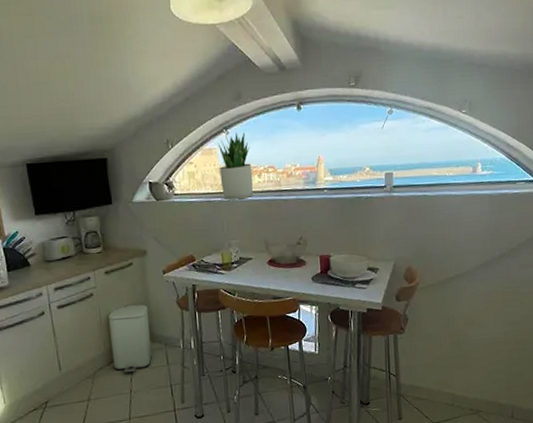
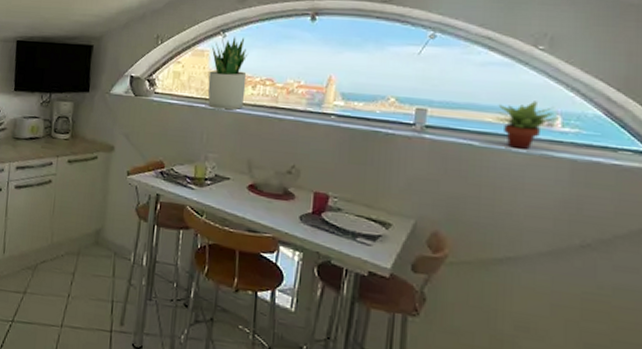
pedal bin: present [108,304,152,373] -> none [56,200,105,276]
bowl: present [329,253,370,280] -> none [325,194,381,231]
succulent plant: none [439,154,480,193] -> present [495,101,559,149]

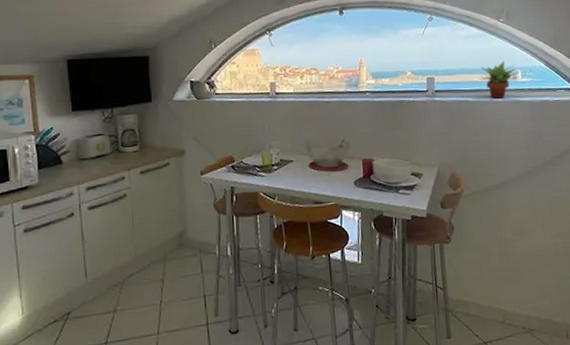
planter: present [207,36,249,111] -> none [260,34,296,101]
bowl: none [325,194,381,231] -> present [372,157,413,185]

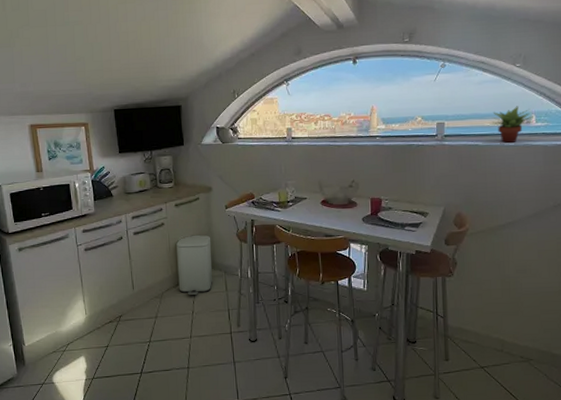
pedal bin: none [141,206,185,281] -> present [176,234,212,296]
bowl: present [372,157,413,185] -> none [380,197,420,222]

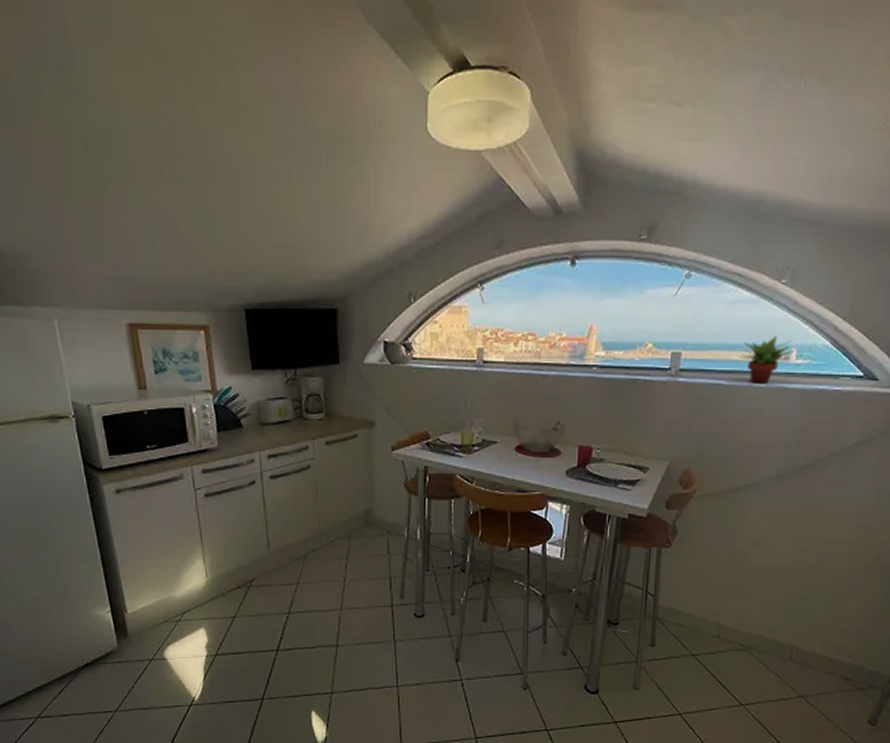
pedal bin: present [176,234,212,296] -> none [326,482,372,559]

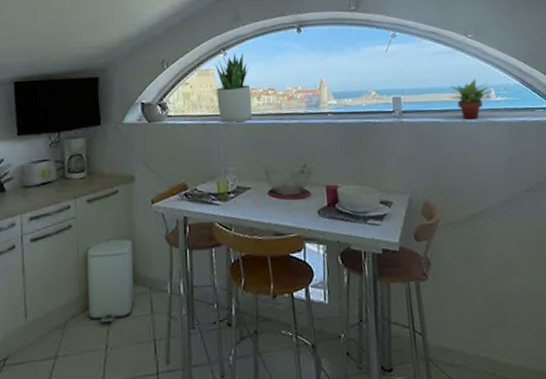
pedal bin: none [326,482,372,559] -> present [87,238,134,323]
planter: none [468,287,509,371] -> present [215,53,252,124]
bowl: none [589,446,639,478] -> present [336,184,382,215]

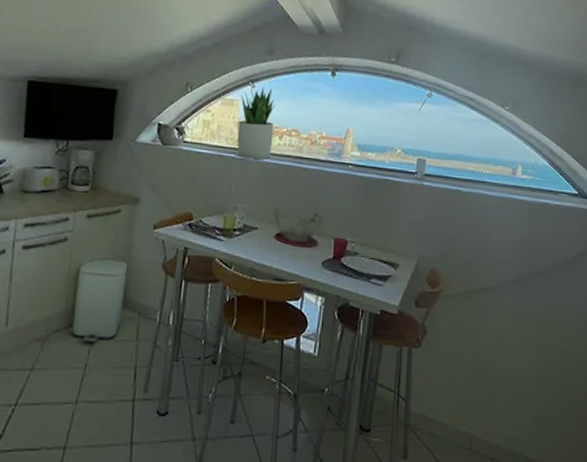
bowl: present [336,184,382,215] -> none [344,239,390,273]
succulent plant: present [451,79,493,119] -> none [476,153,520,194]

